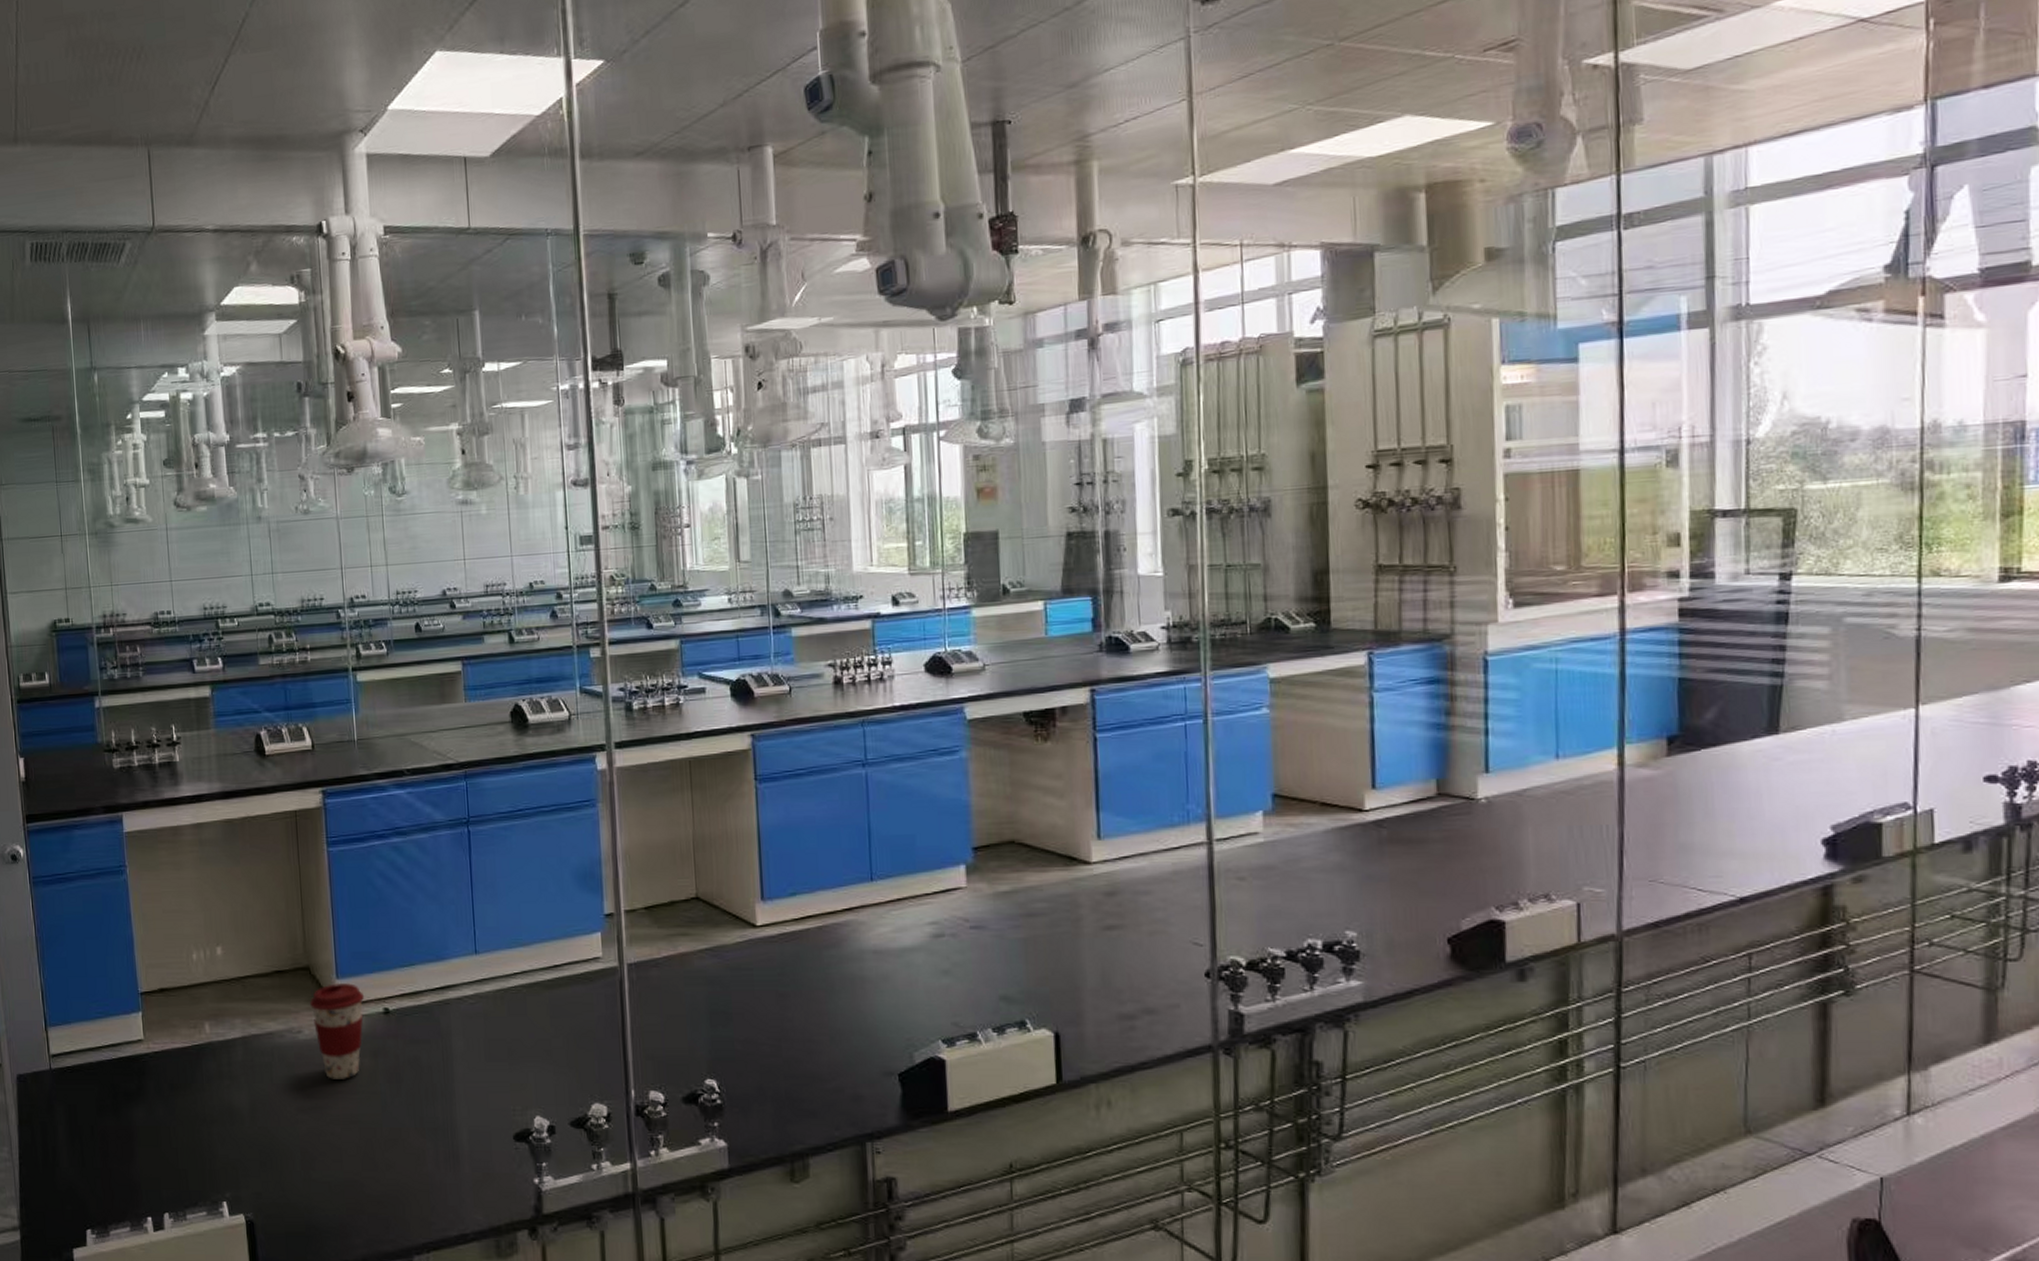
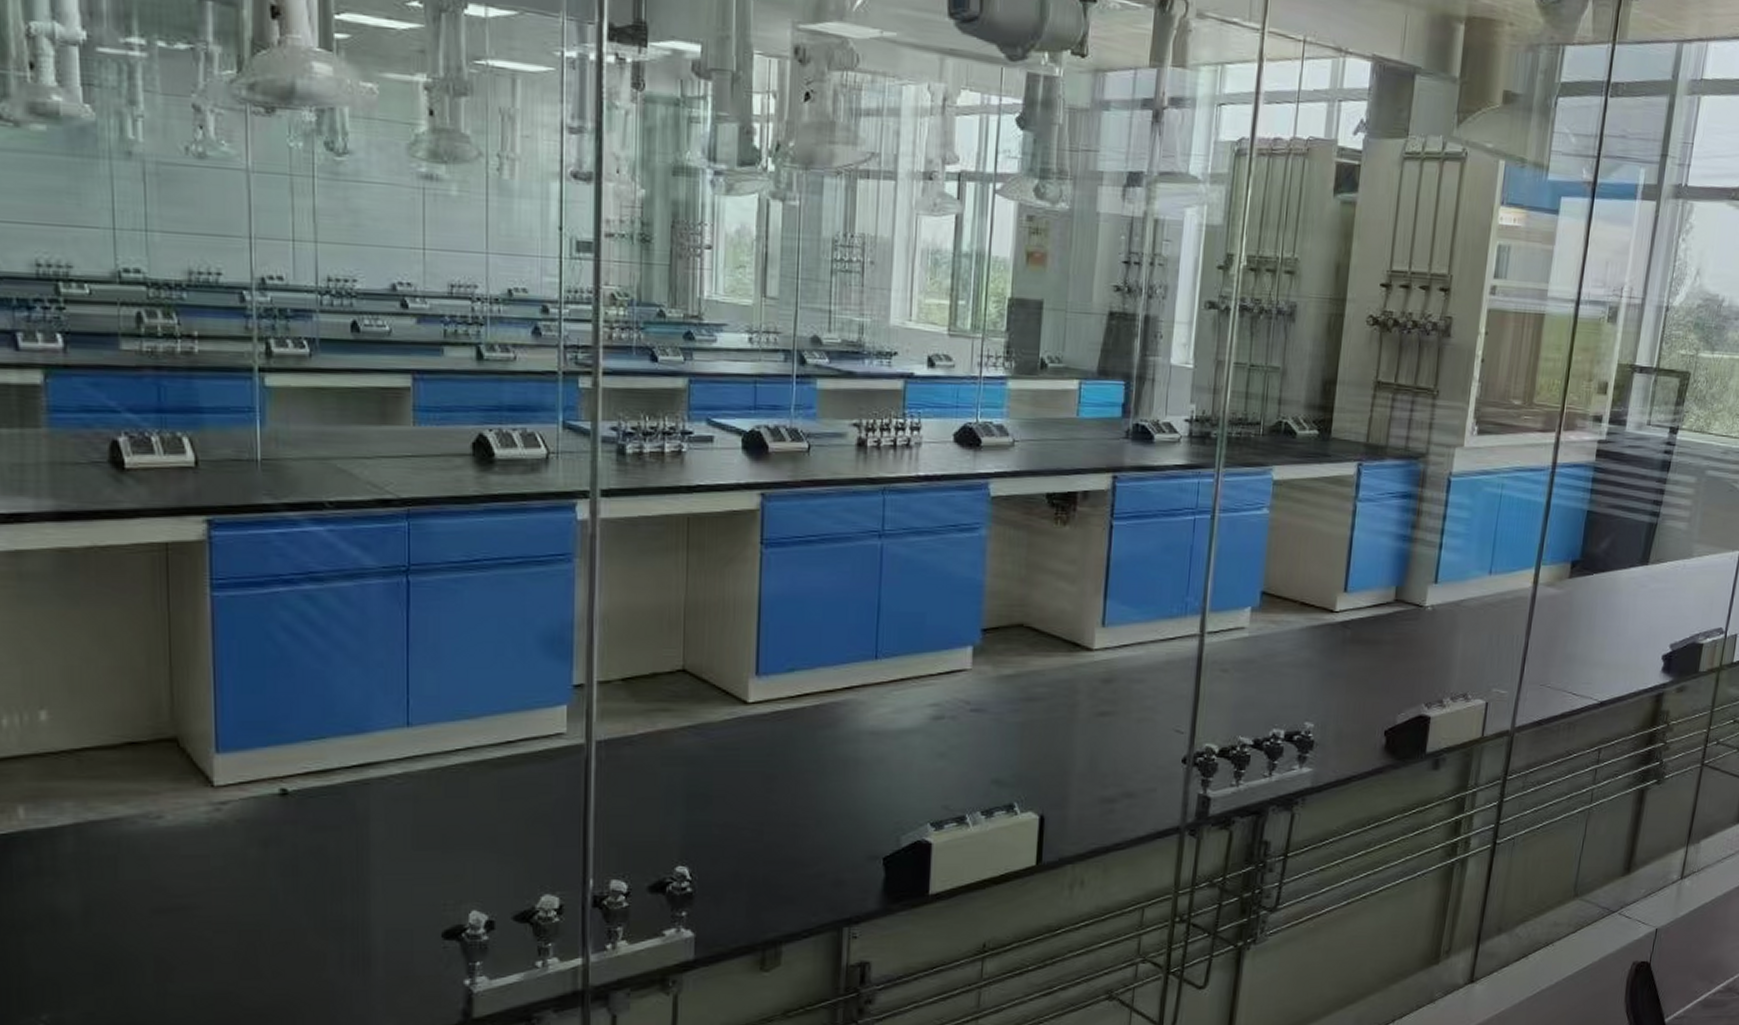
coffee cup: present [310,983,365,1079] -> none [176,759,255,874]

